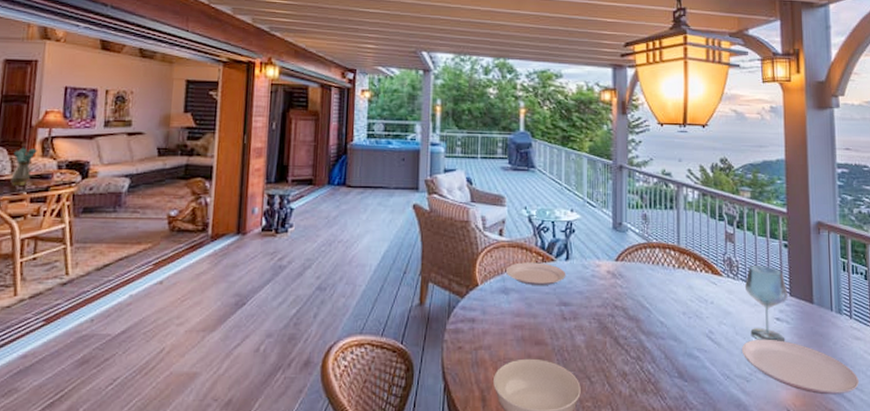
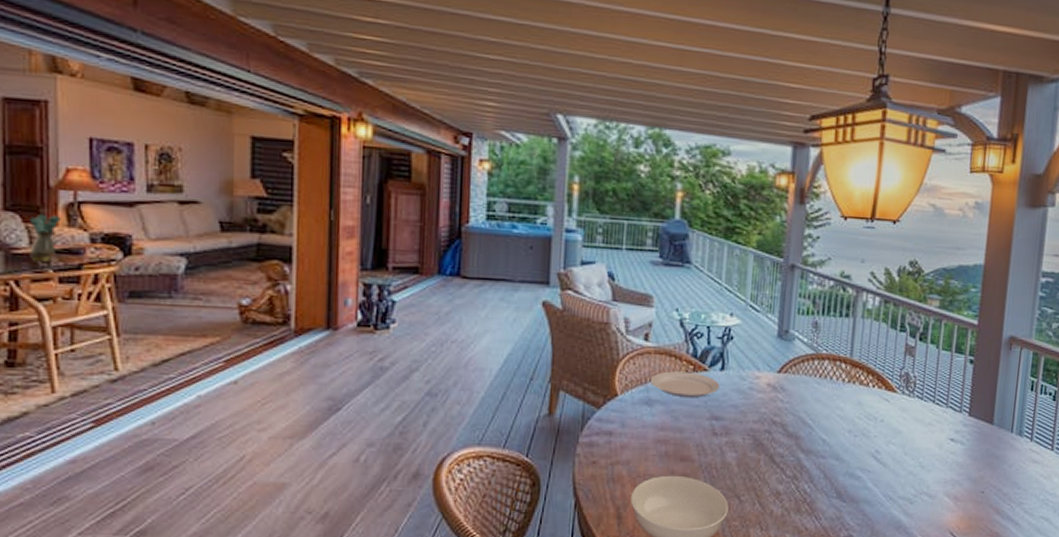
plate: present [742,339,859,395] -> none [909,460,1030,518]
wine glass: present [745,266,788,342] -> none [920,382,967,464]

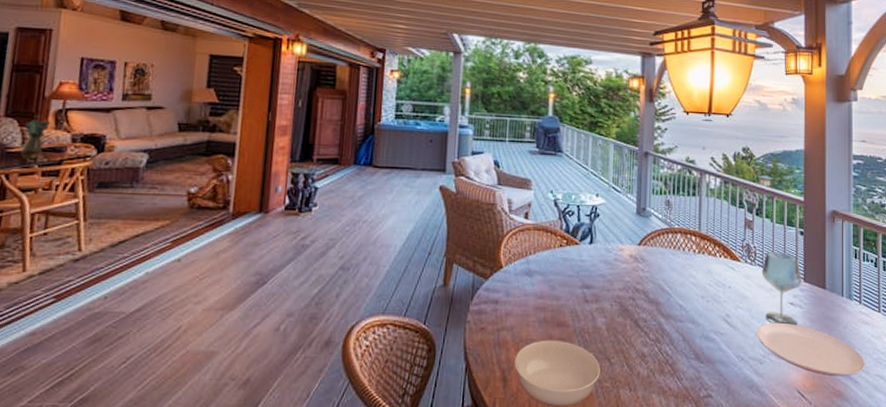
plate: present [651,371,720,398] -> none [531,245,590,269]
plate: none [909,460,1030,518] -> present [757,322,865,377]
wine glass: none [920,382,967,464] -> present [762,252,802,326]

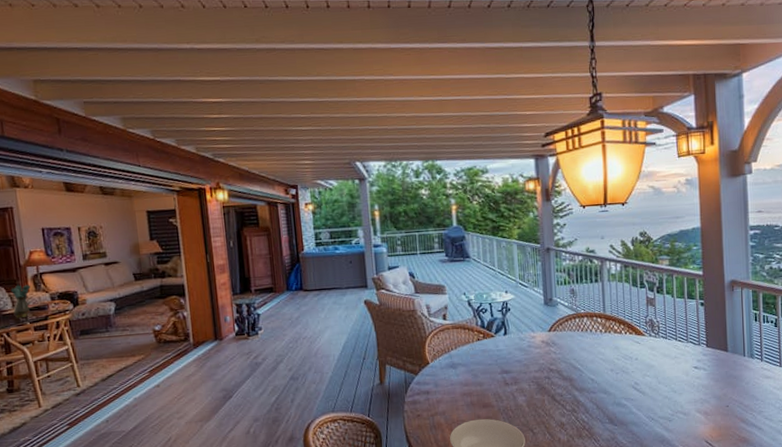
plate: present [757,322,865,377] -> none [664,384,768,426]
wine glass: present [762,252,802,326] -> none [666,323,705,387]

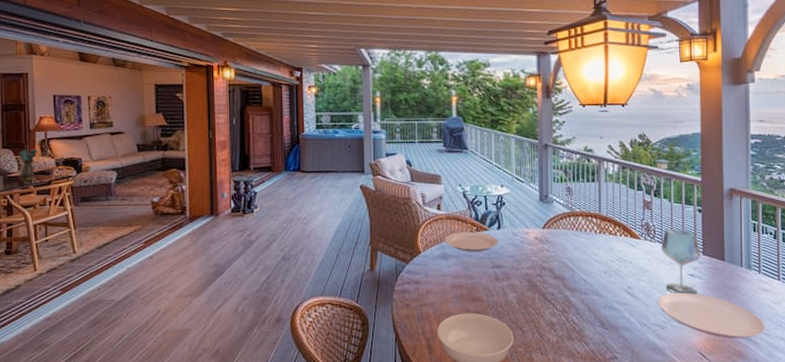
plate: none [452,339,506,359] -> present [445,232,498,252]
plate: none [664,384,768,426] -> present [658,292,765,339]
wine glass: none [666,323,705,387] -> present [662,229,701,295]

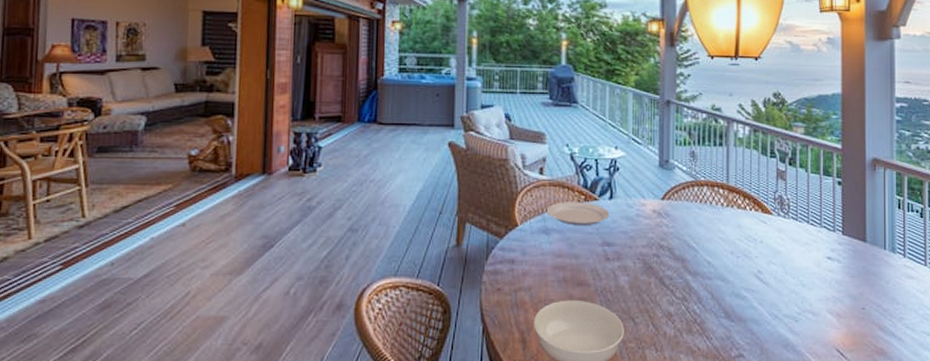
vase: present [18,147,37,181] -> none [18,82,45,124]
plate: present [658,292,765,339] -> none [791,278,910,334]
wine glass: present [662,229,701,295] -> none [797,204,840,282]

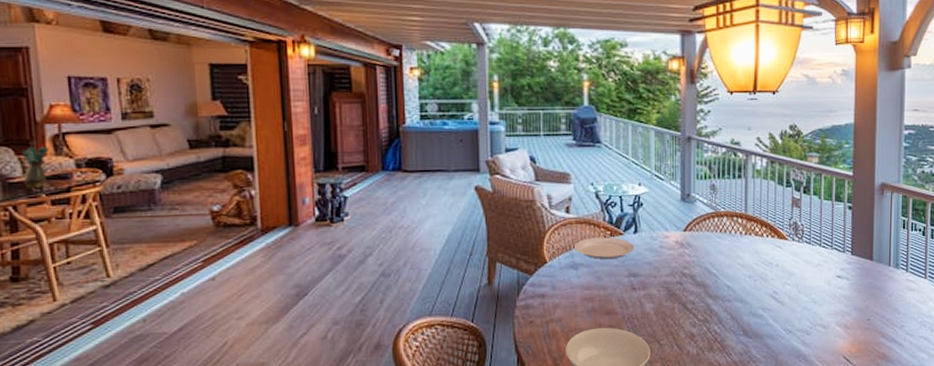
vase: none [18,82,45,124] -> present [21,144,49,188]

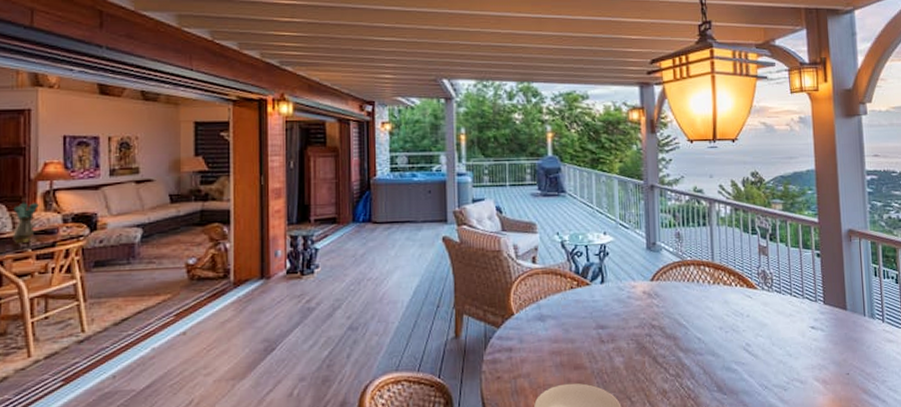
plate: present [574,237,635,260] -> none [541,287,602,311]

